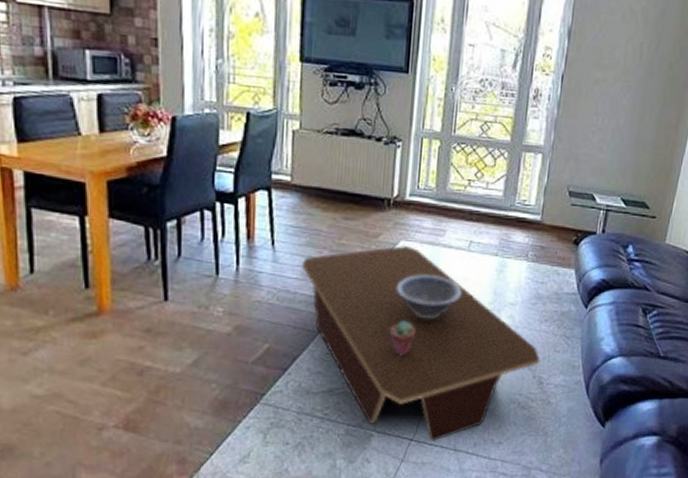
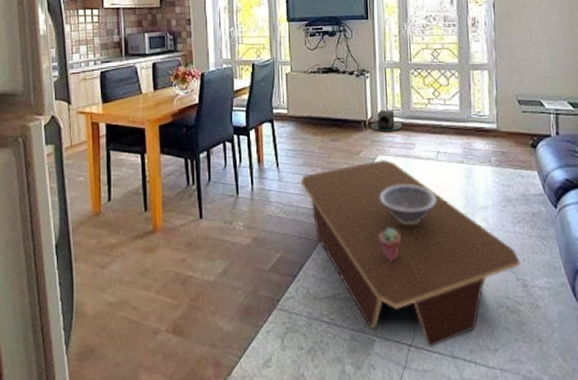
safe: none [395,188,435,215] -> present [370,110,403,132]

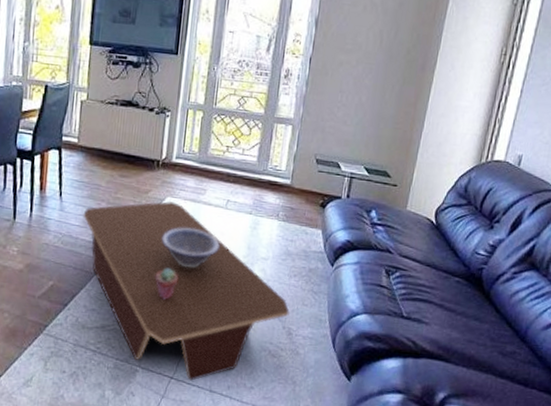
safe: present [370,110,403,132] -> none [163,151,197,175]

